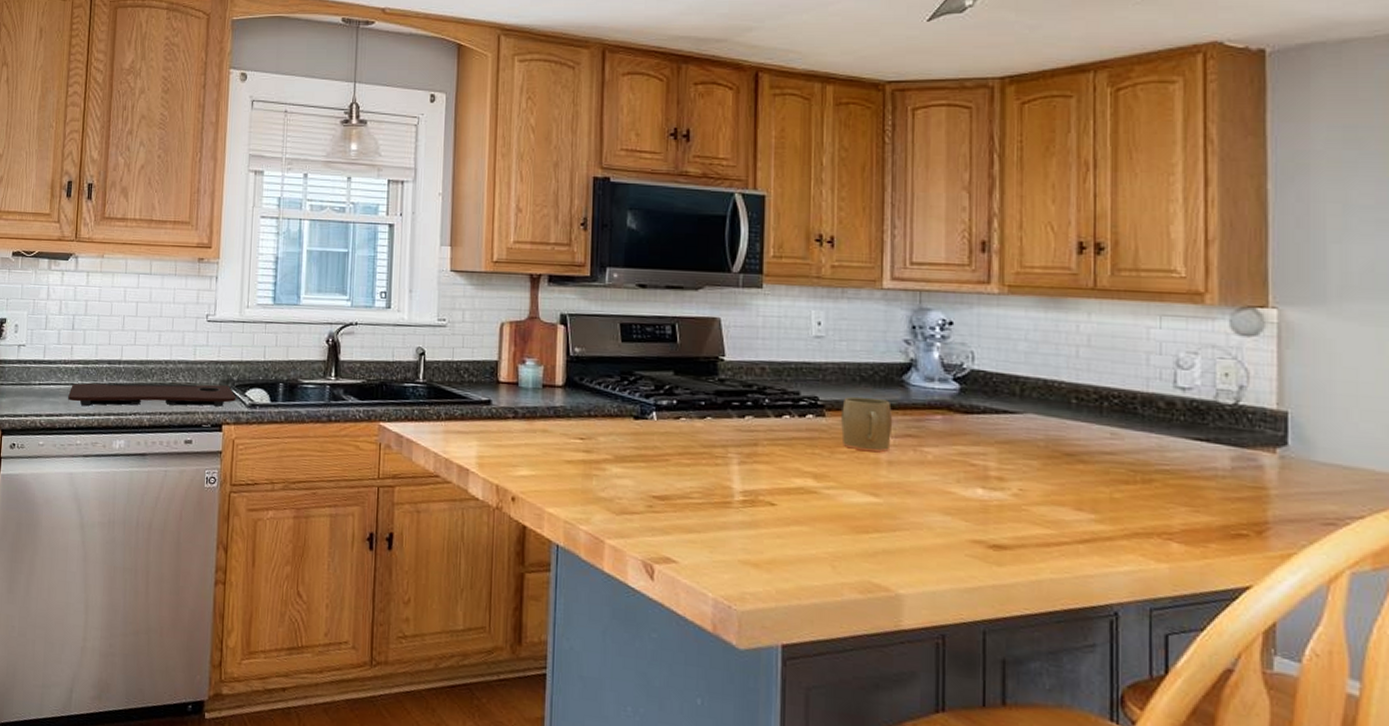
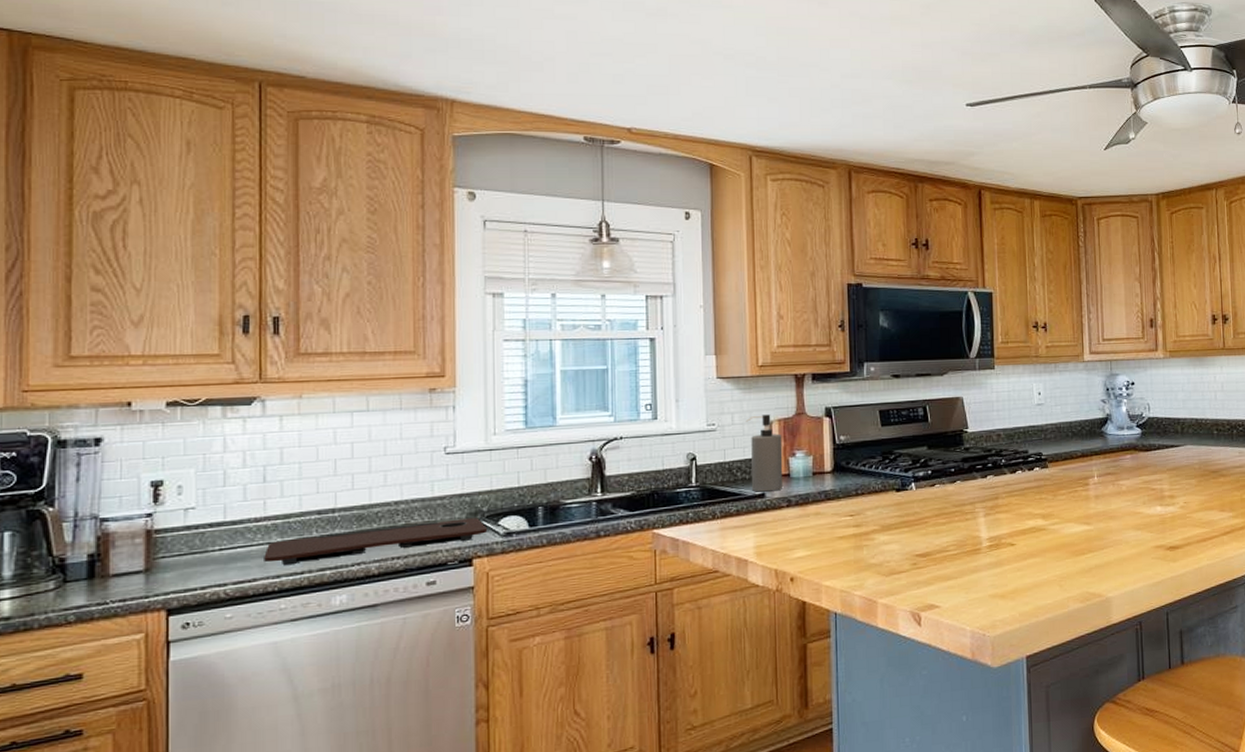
soap dispenser: none [476,315,513,400] -> present [745,414,783,492]
mug: present [841,396,893,453] -> none [1060,448,1097,491]

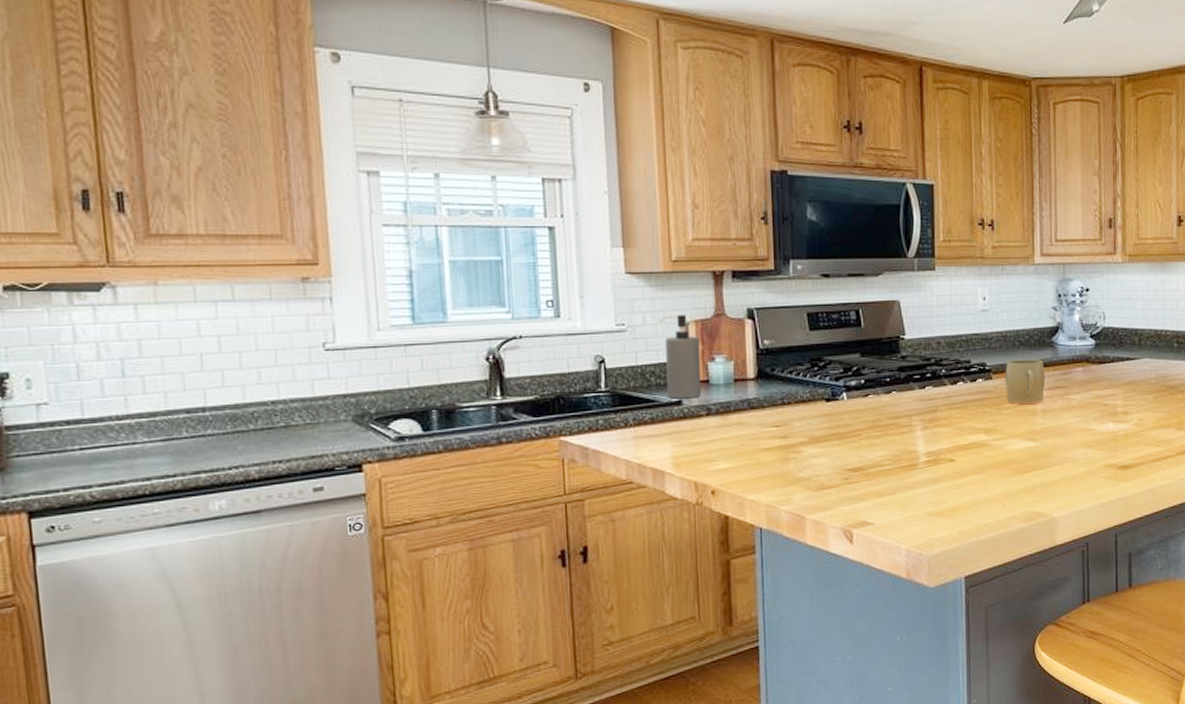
cutting board: present [264,518,488,566] -> none [130,420,378,468]
mug: none [1060,448,1097,491] -> present [1005,358,1046,405]

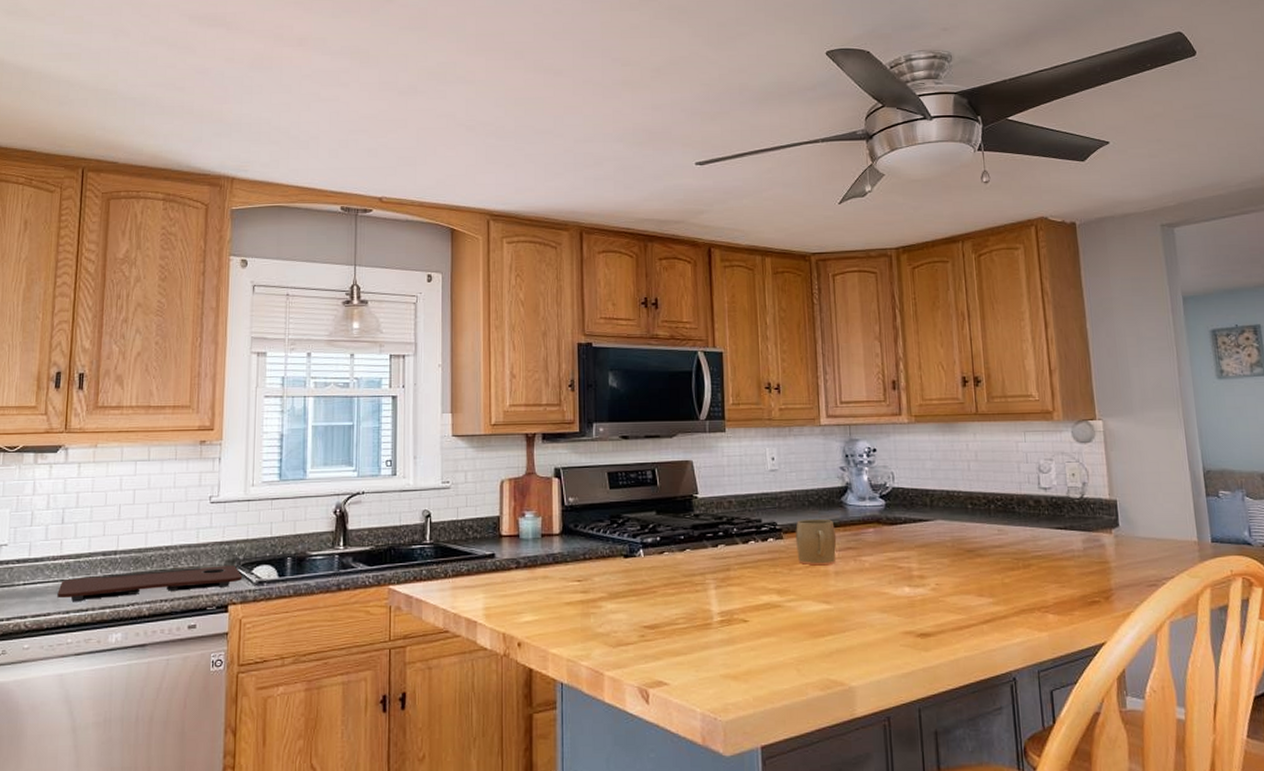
cutting board: none [130,420,378,468] -> present [57,565,243,602]
soap dispenser: present [658,315,701,399] -> none [478,473,513,552]

